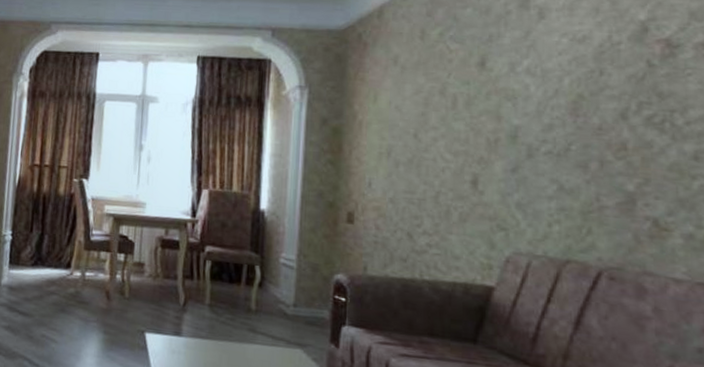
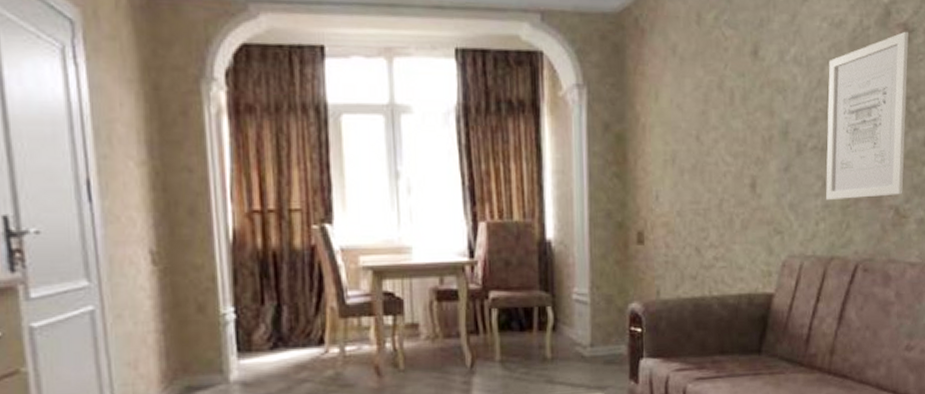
wall art: none [561,46,672,207] -> present [825,31,909,201]

